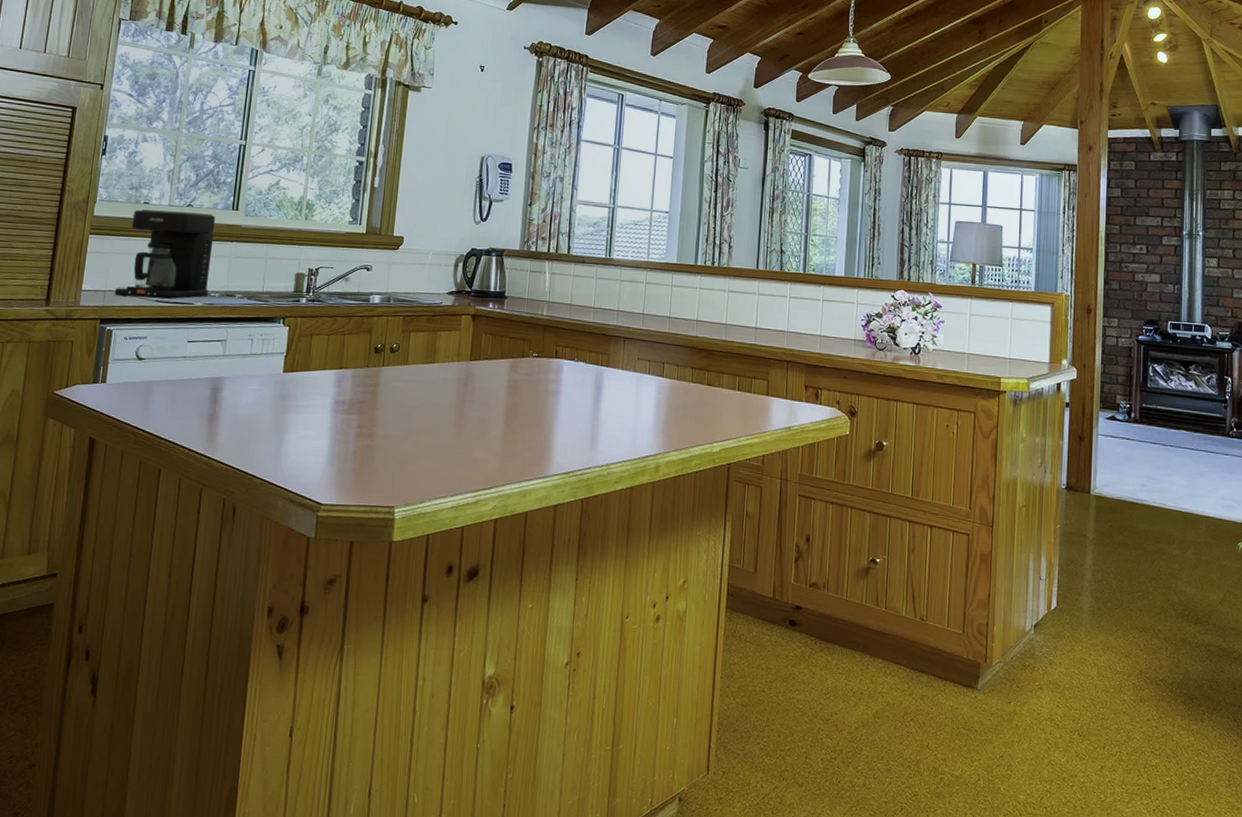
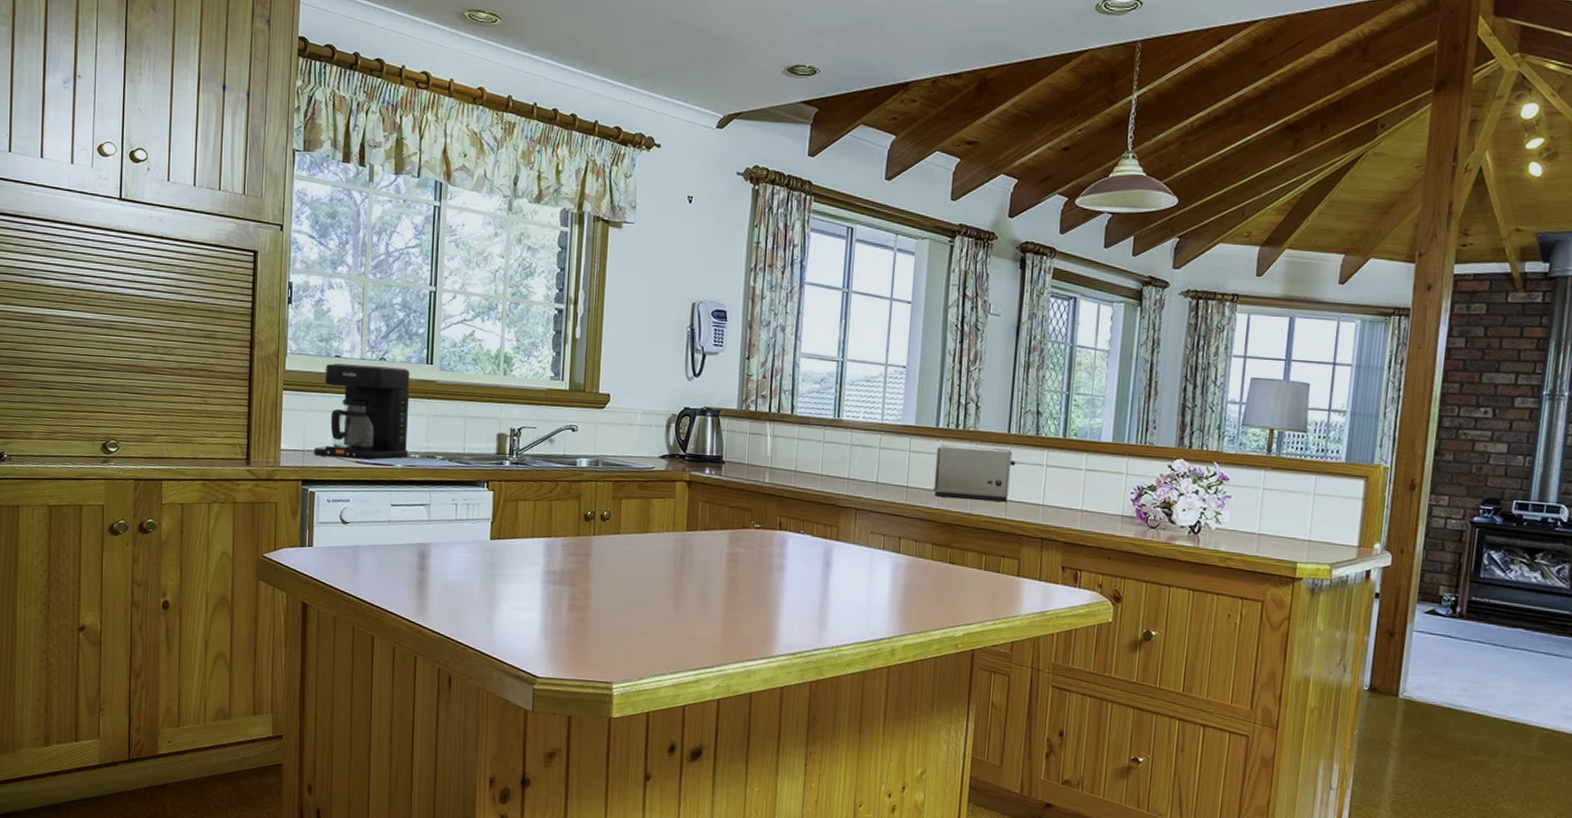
toaster: none [693,279,764,330] -> present [933,444,1016,503]

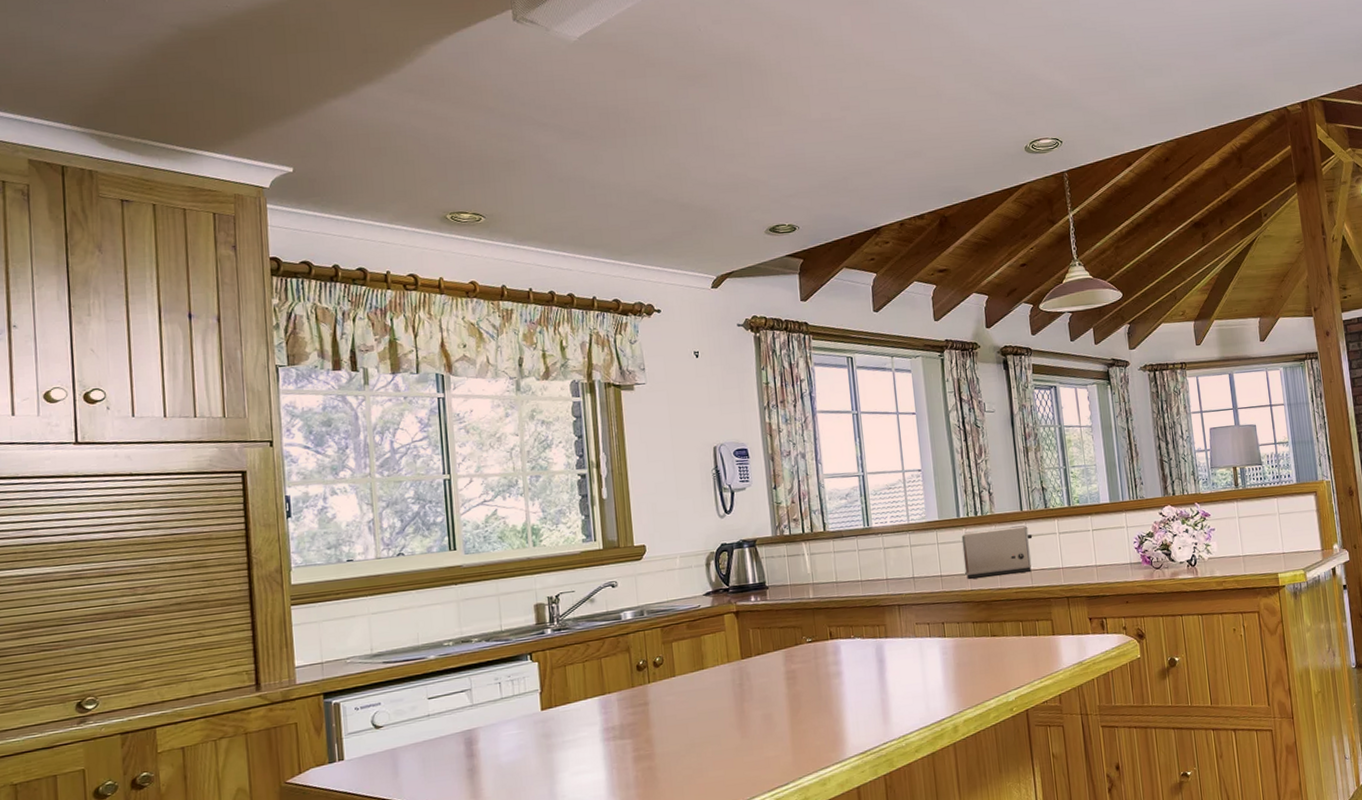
coffee maker: present [313,363,410,461] -> none [333,559,441,666]

